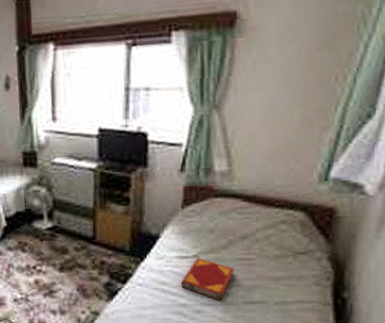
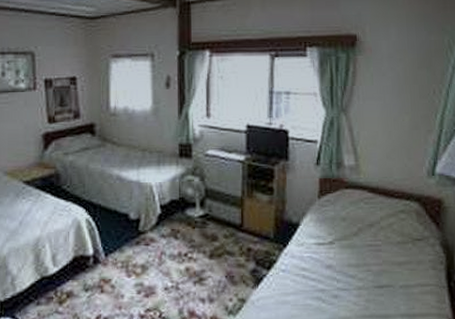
hardback book: present [180,258,234,302] -> none [319,244,365,287]

